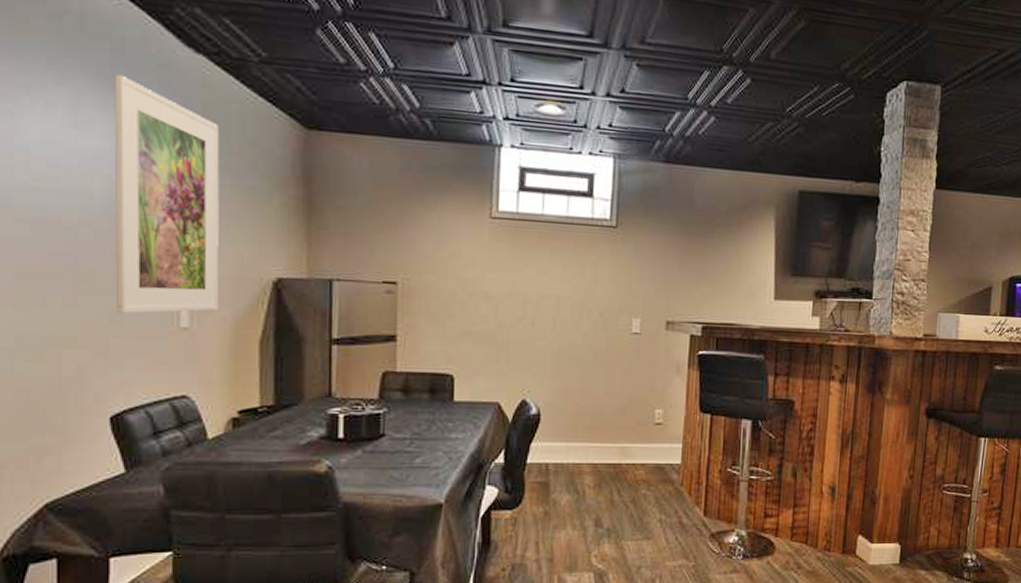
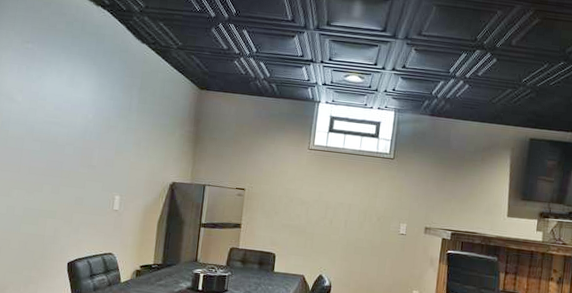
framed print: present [114,74,220,314] -> none [79,56,150,201]

